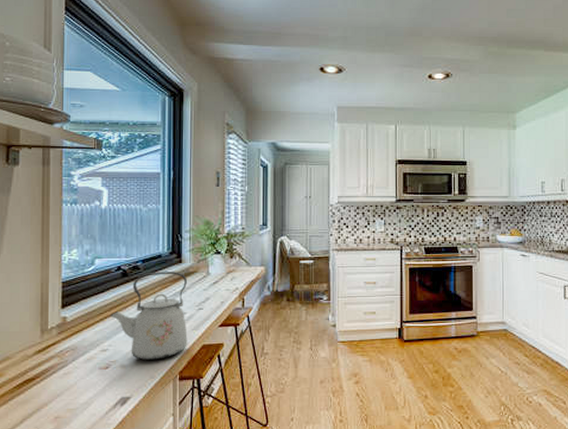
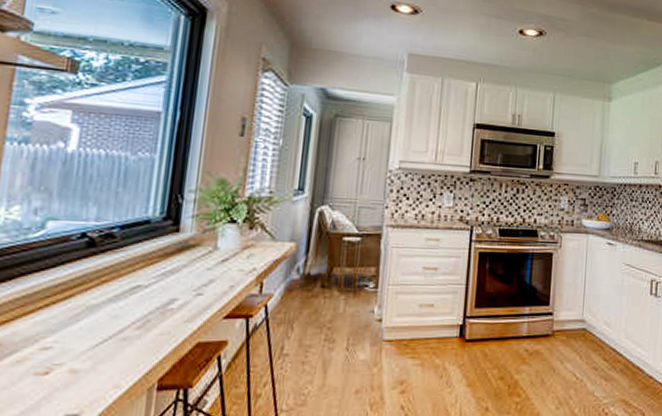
kettle: present [109,272,188,361] -> none [60,242,184,364]

